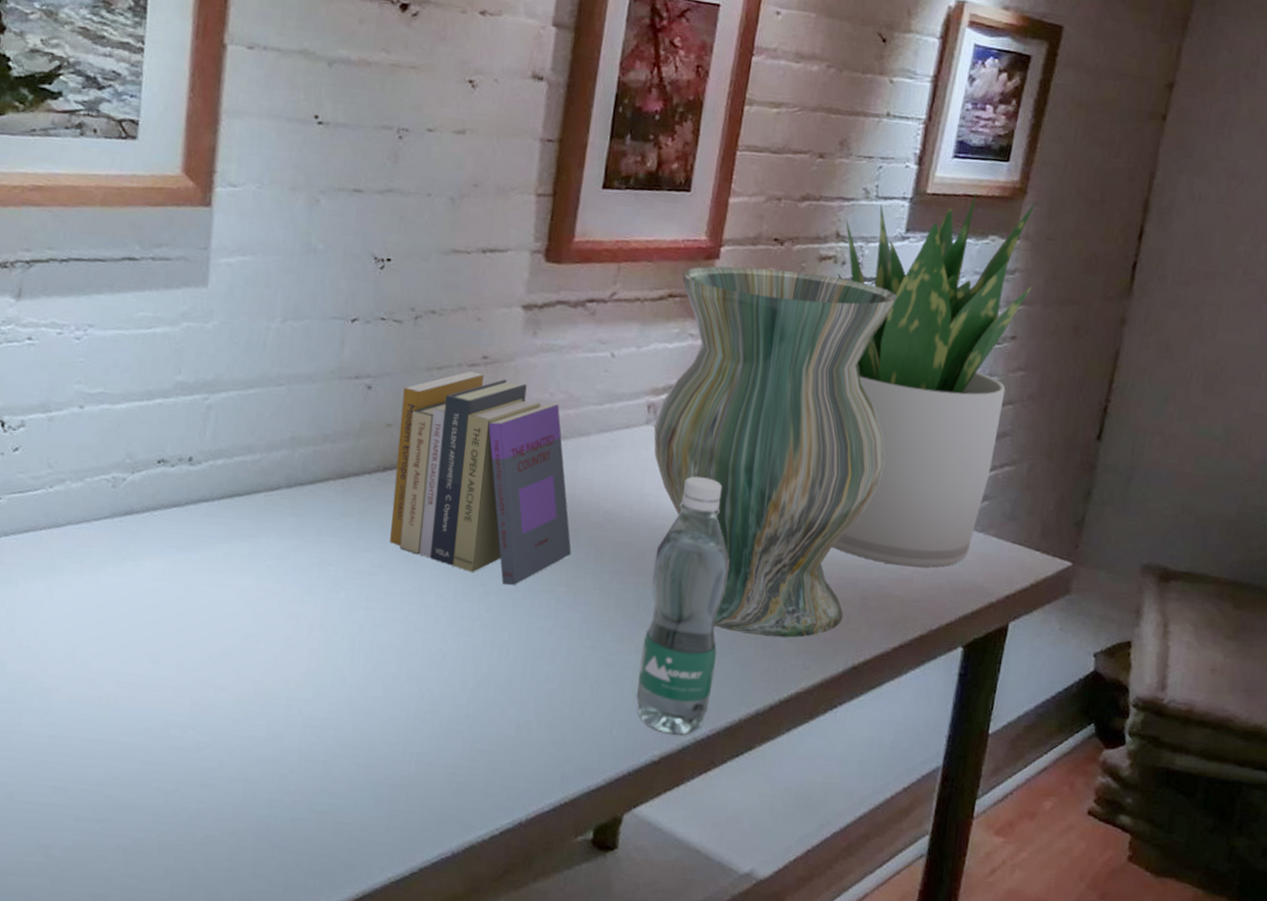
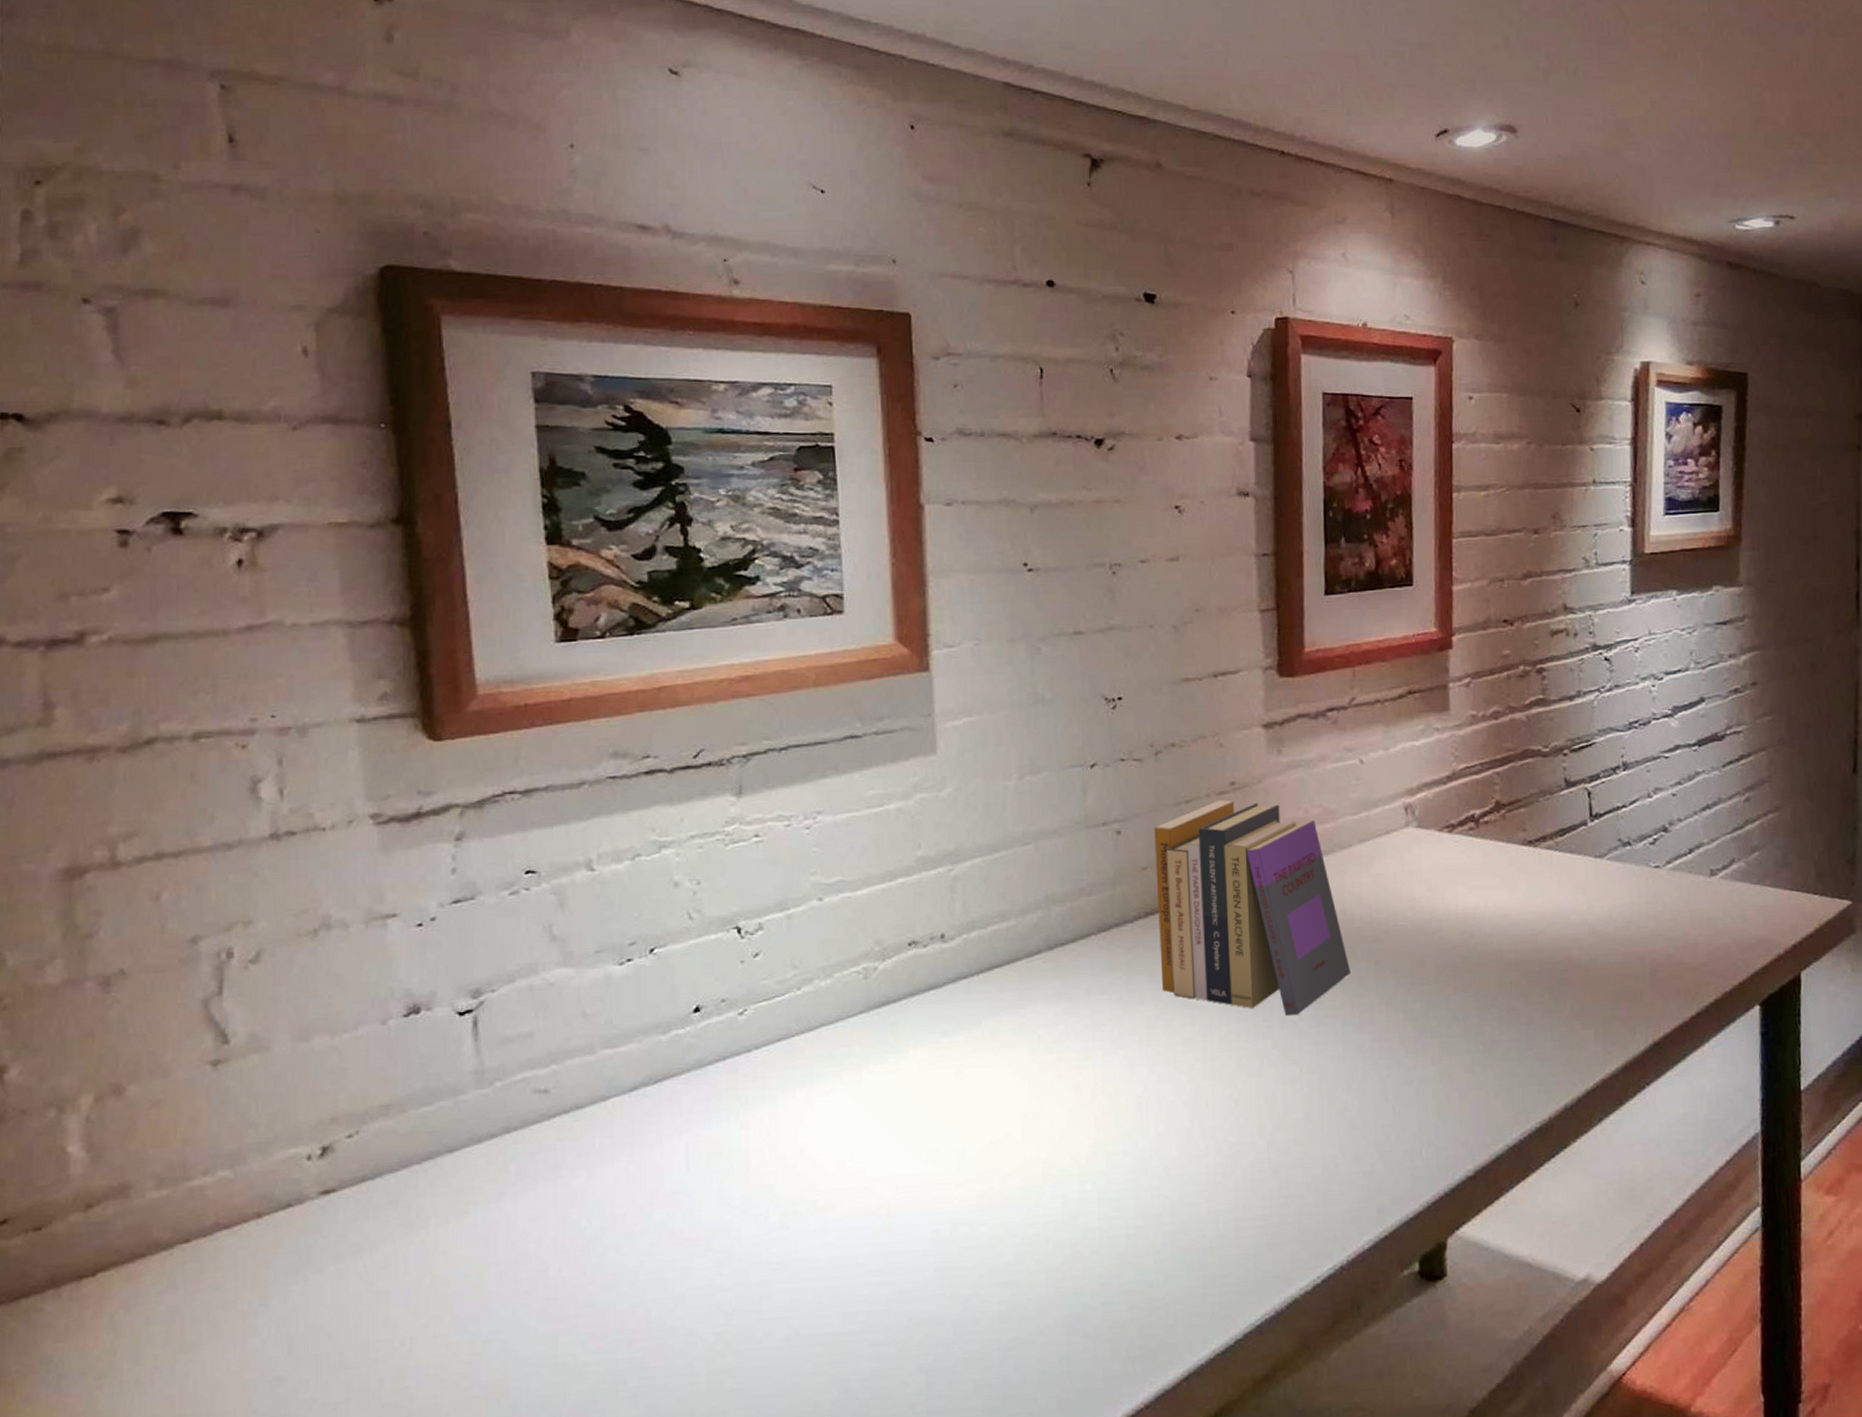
bottle: present [636,476,731,736] -> none [1436,872,1516,1146]
vase: present [653,266,897,638] -> none [1414,649,1651,1028]
planter: present [832,193,1035,568] -> none [1571,546,1764,932]

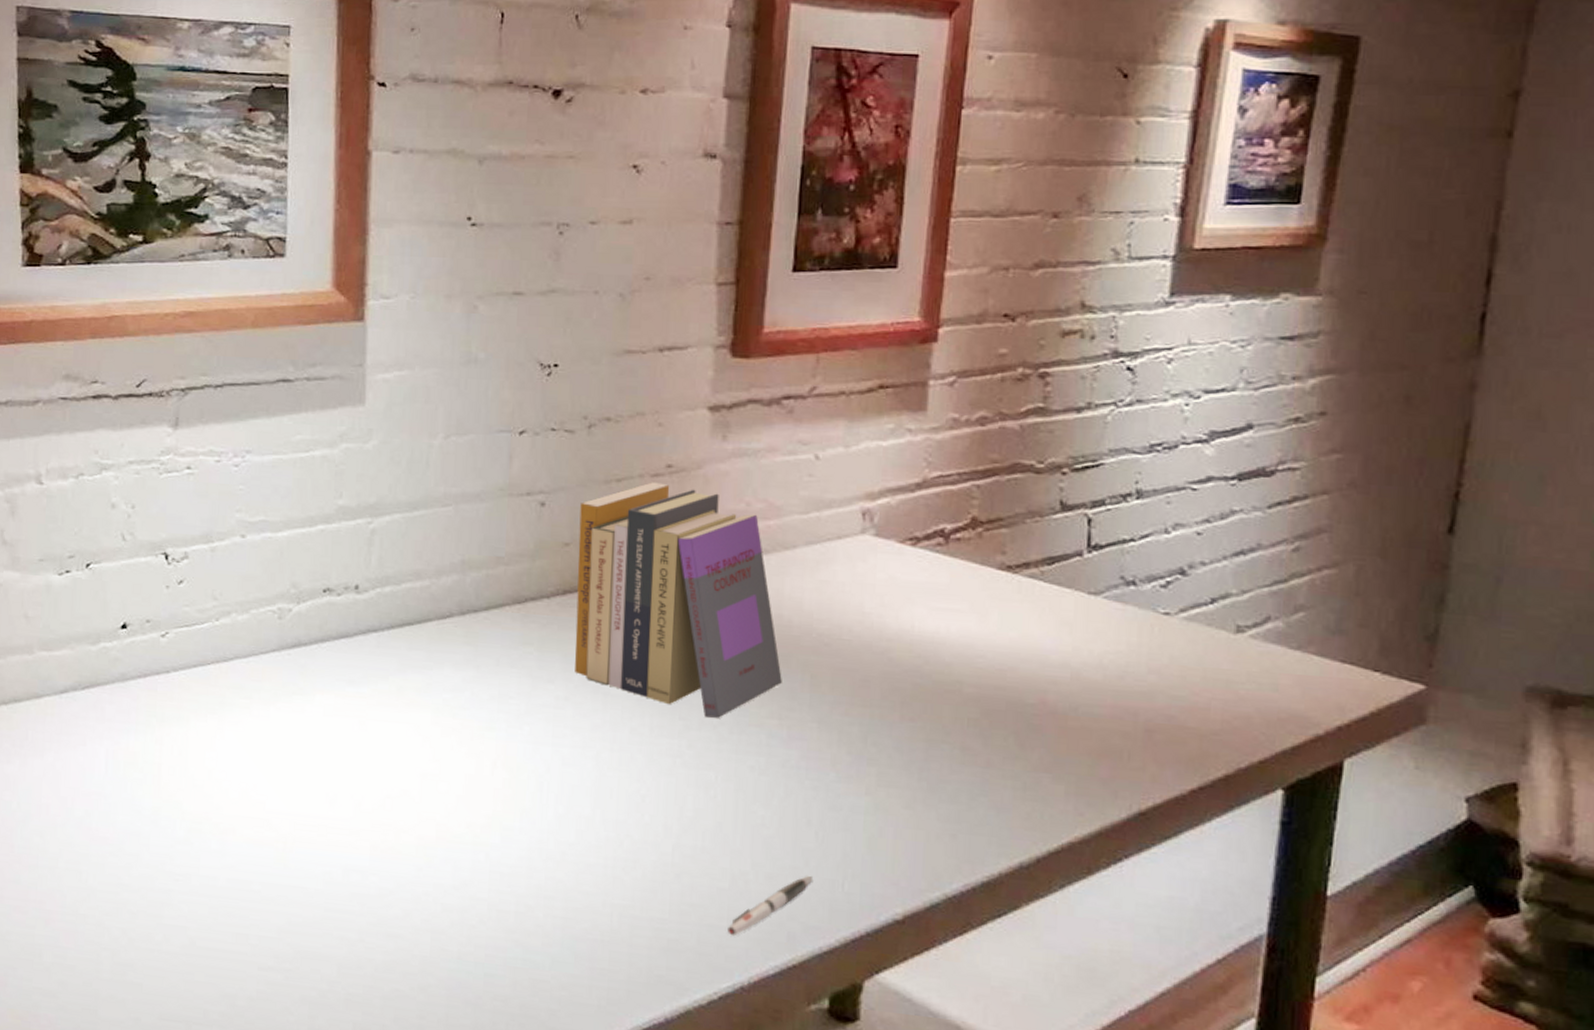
pen: none [1324,1150,1394,1220] -> present [727,876,812,937]

